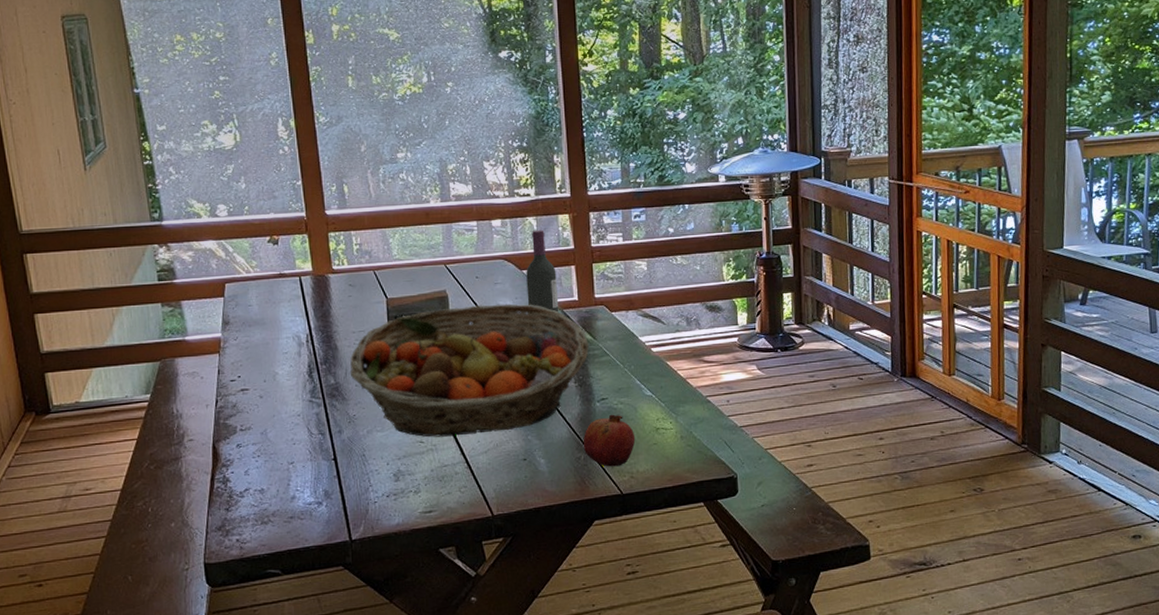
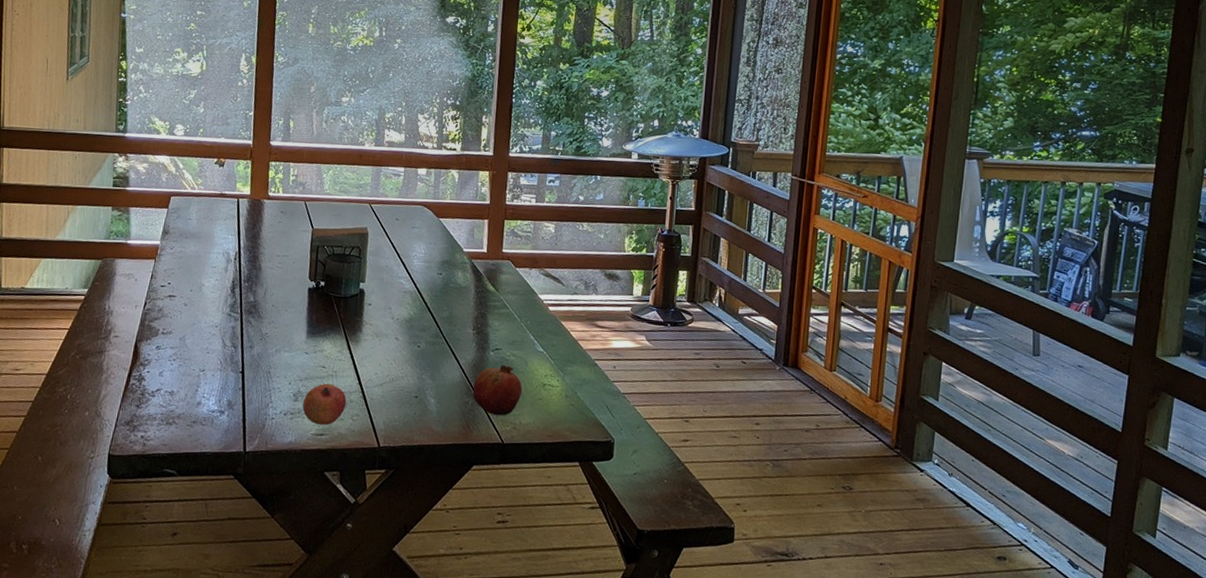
fruit basket: present [349,303,589,437] -> none [268,245,491,367]
pomegranate: none [405,458,452,502] -> present [303,383,347,426]
wine bottle: present [526,229,559,333] -> none [440,182,470,280]

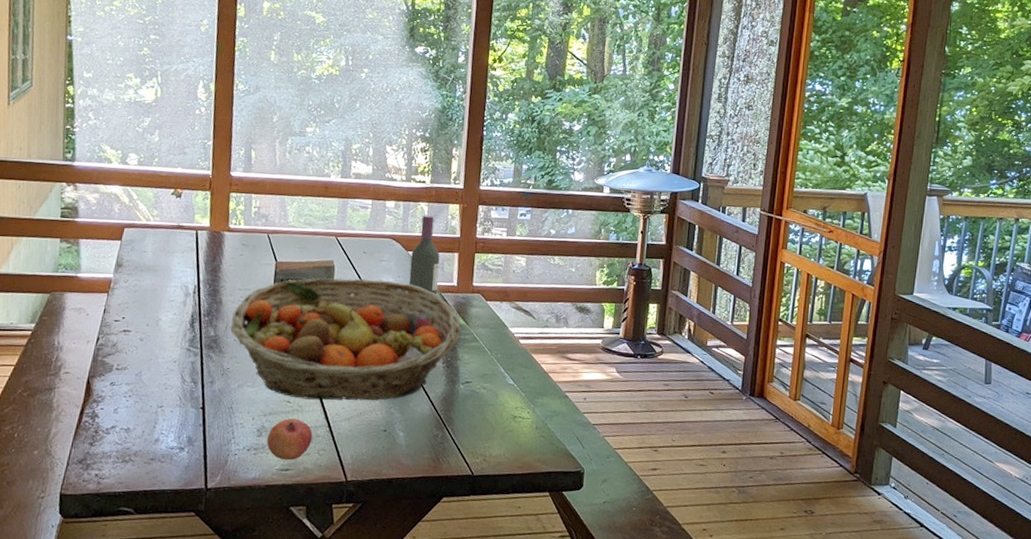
fruit basket: none [268,245,491,367] -> present [230,278,461,401]
wine bottle: none [440,182,470,280] -> present [409,215,440,313]
fruit: present [472,364,523,416] -> none [442,397,493,448]

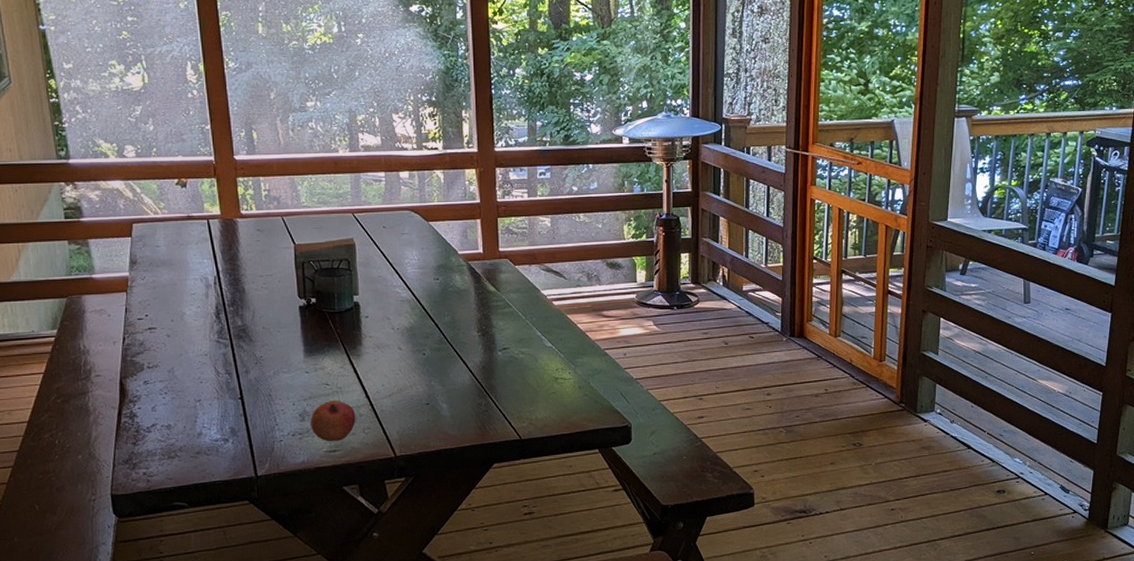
fruit basket: present [230,278,461,401] -> none [257,254,492,380]
wine bottle: present [409,215,440,313] -> none [432,183,464,284]

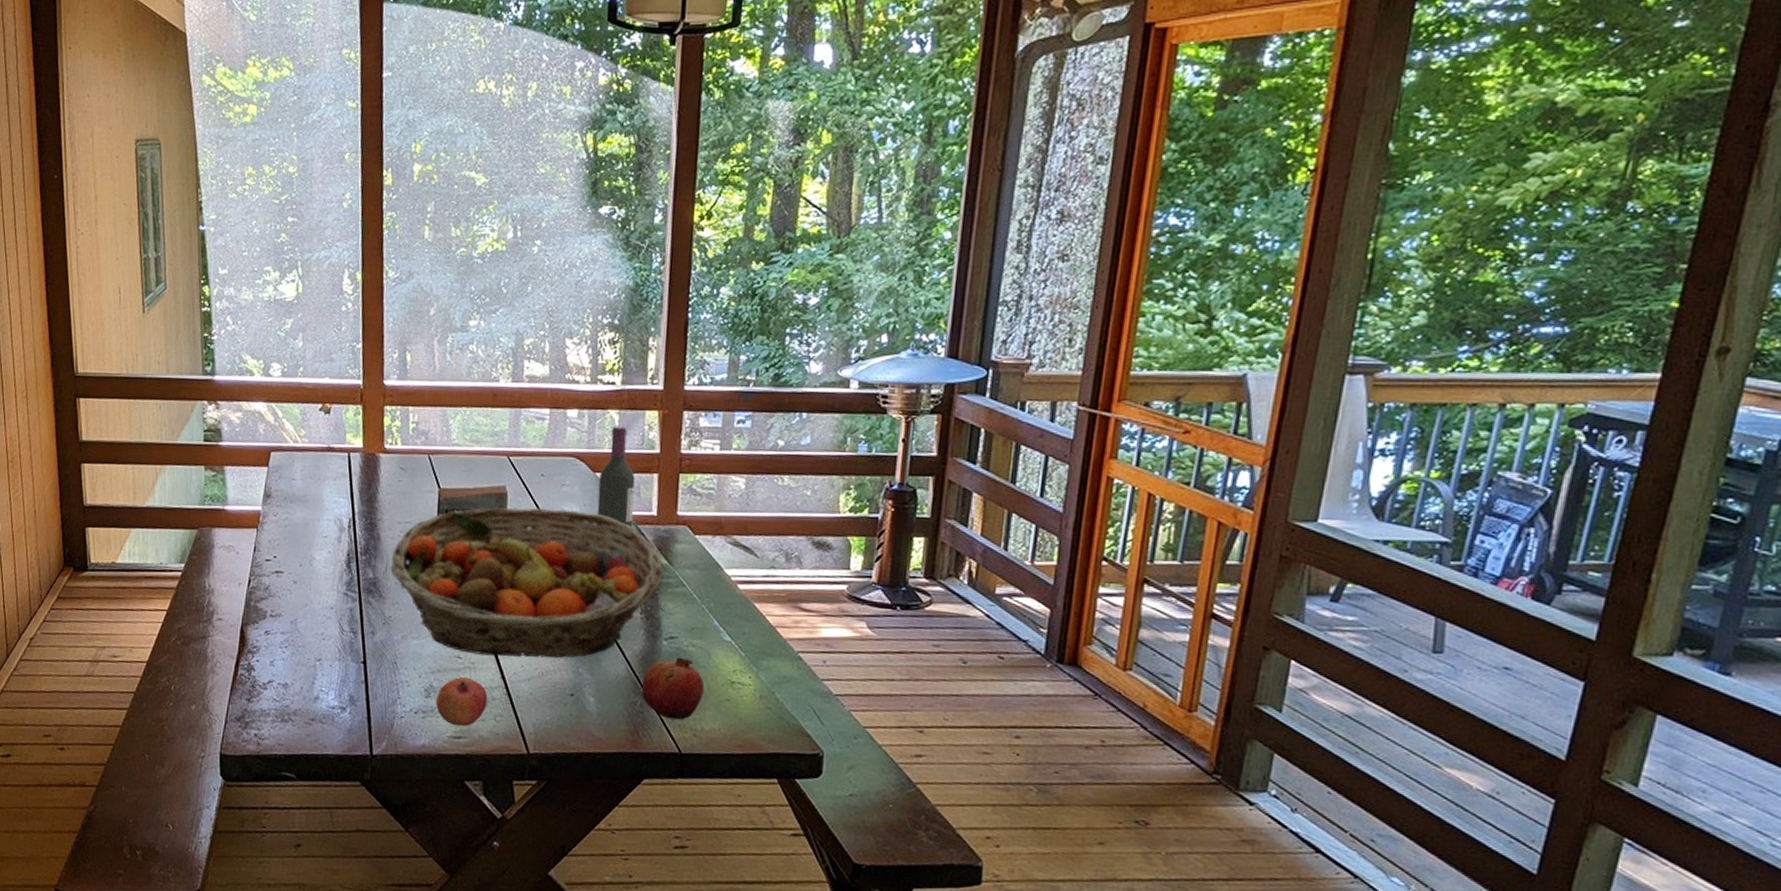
fruit basket: none [257,254,492,380] -> present [390,507,663,659]
wine bottle: none [432,183,464,284] -> present [597,426,635,551]
fruit: none [484,363,535,413] -> present [641,657,705,720]

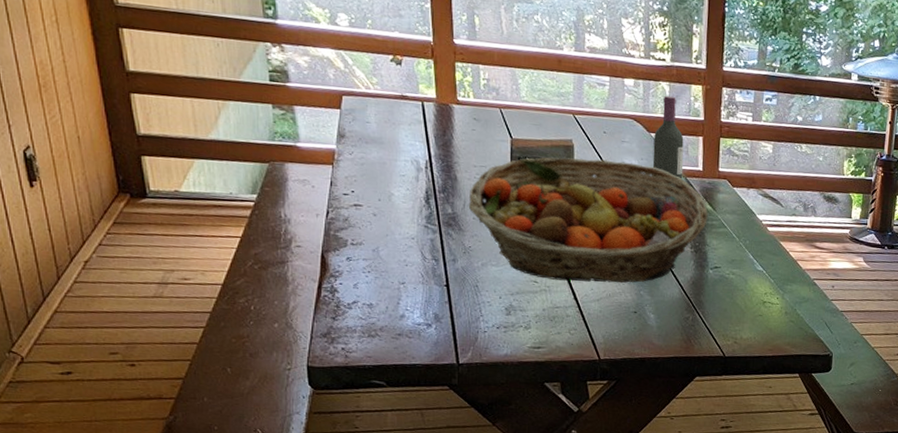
pomegranate: present [436,676,488,727] -> none [516,297,563,339]
fruit: present [641,657,705,720] -> none [692,282,743,331]

